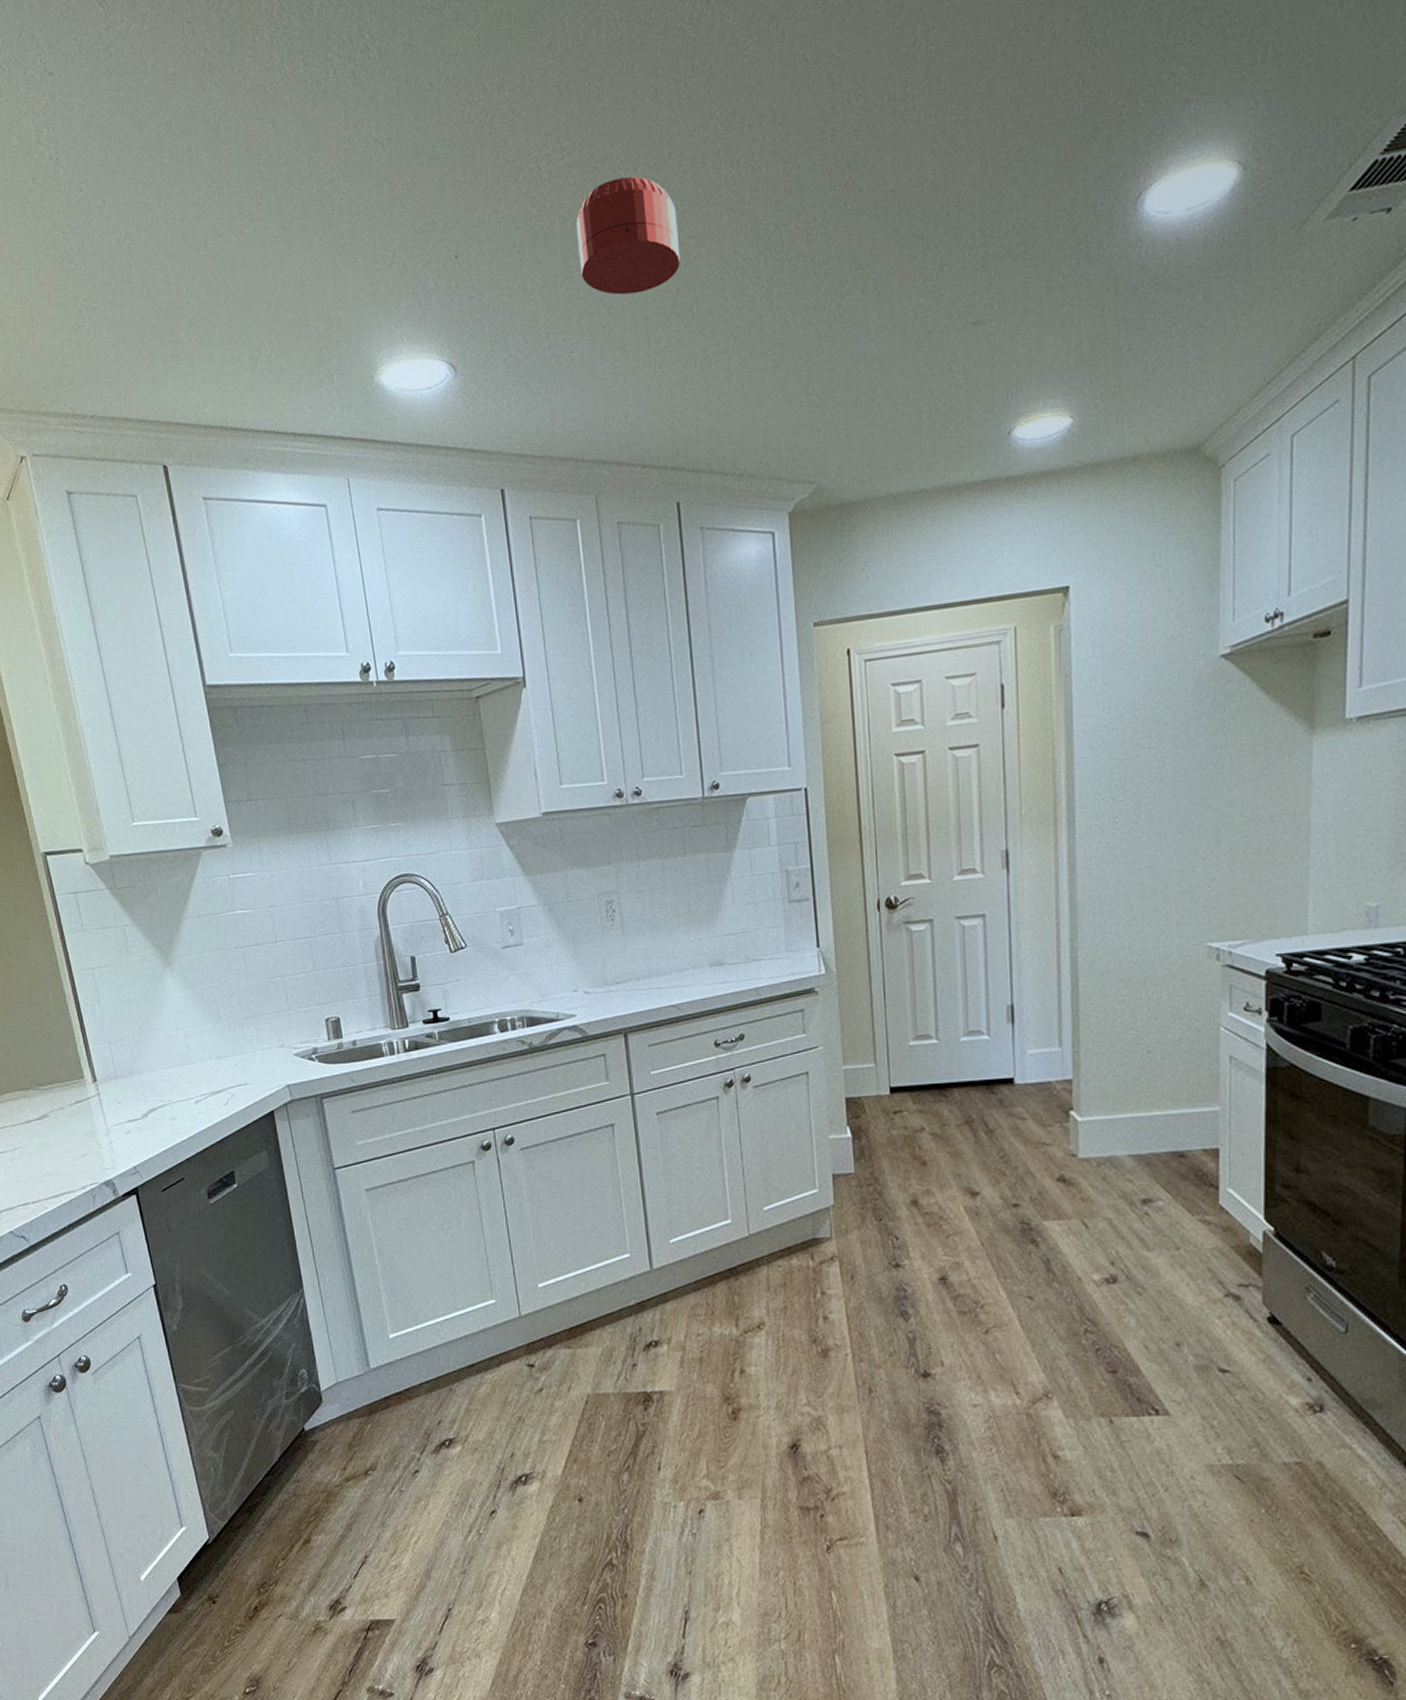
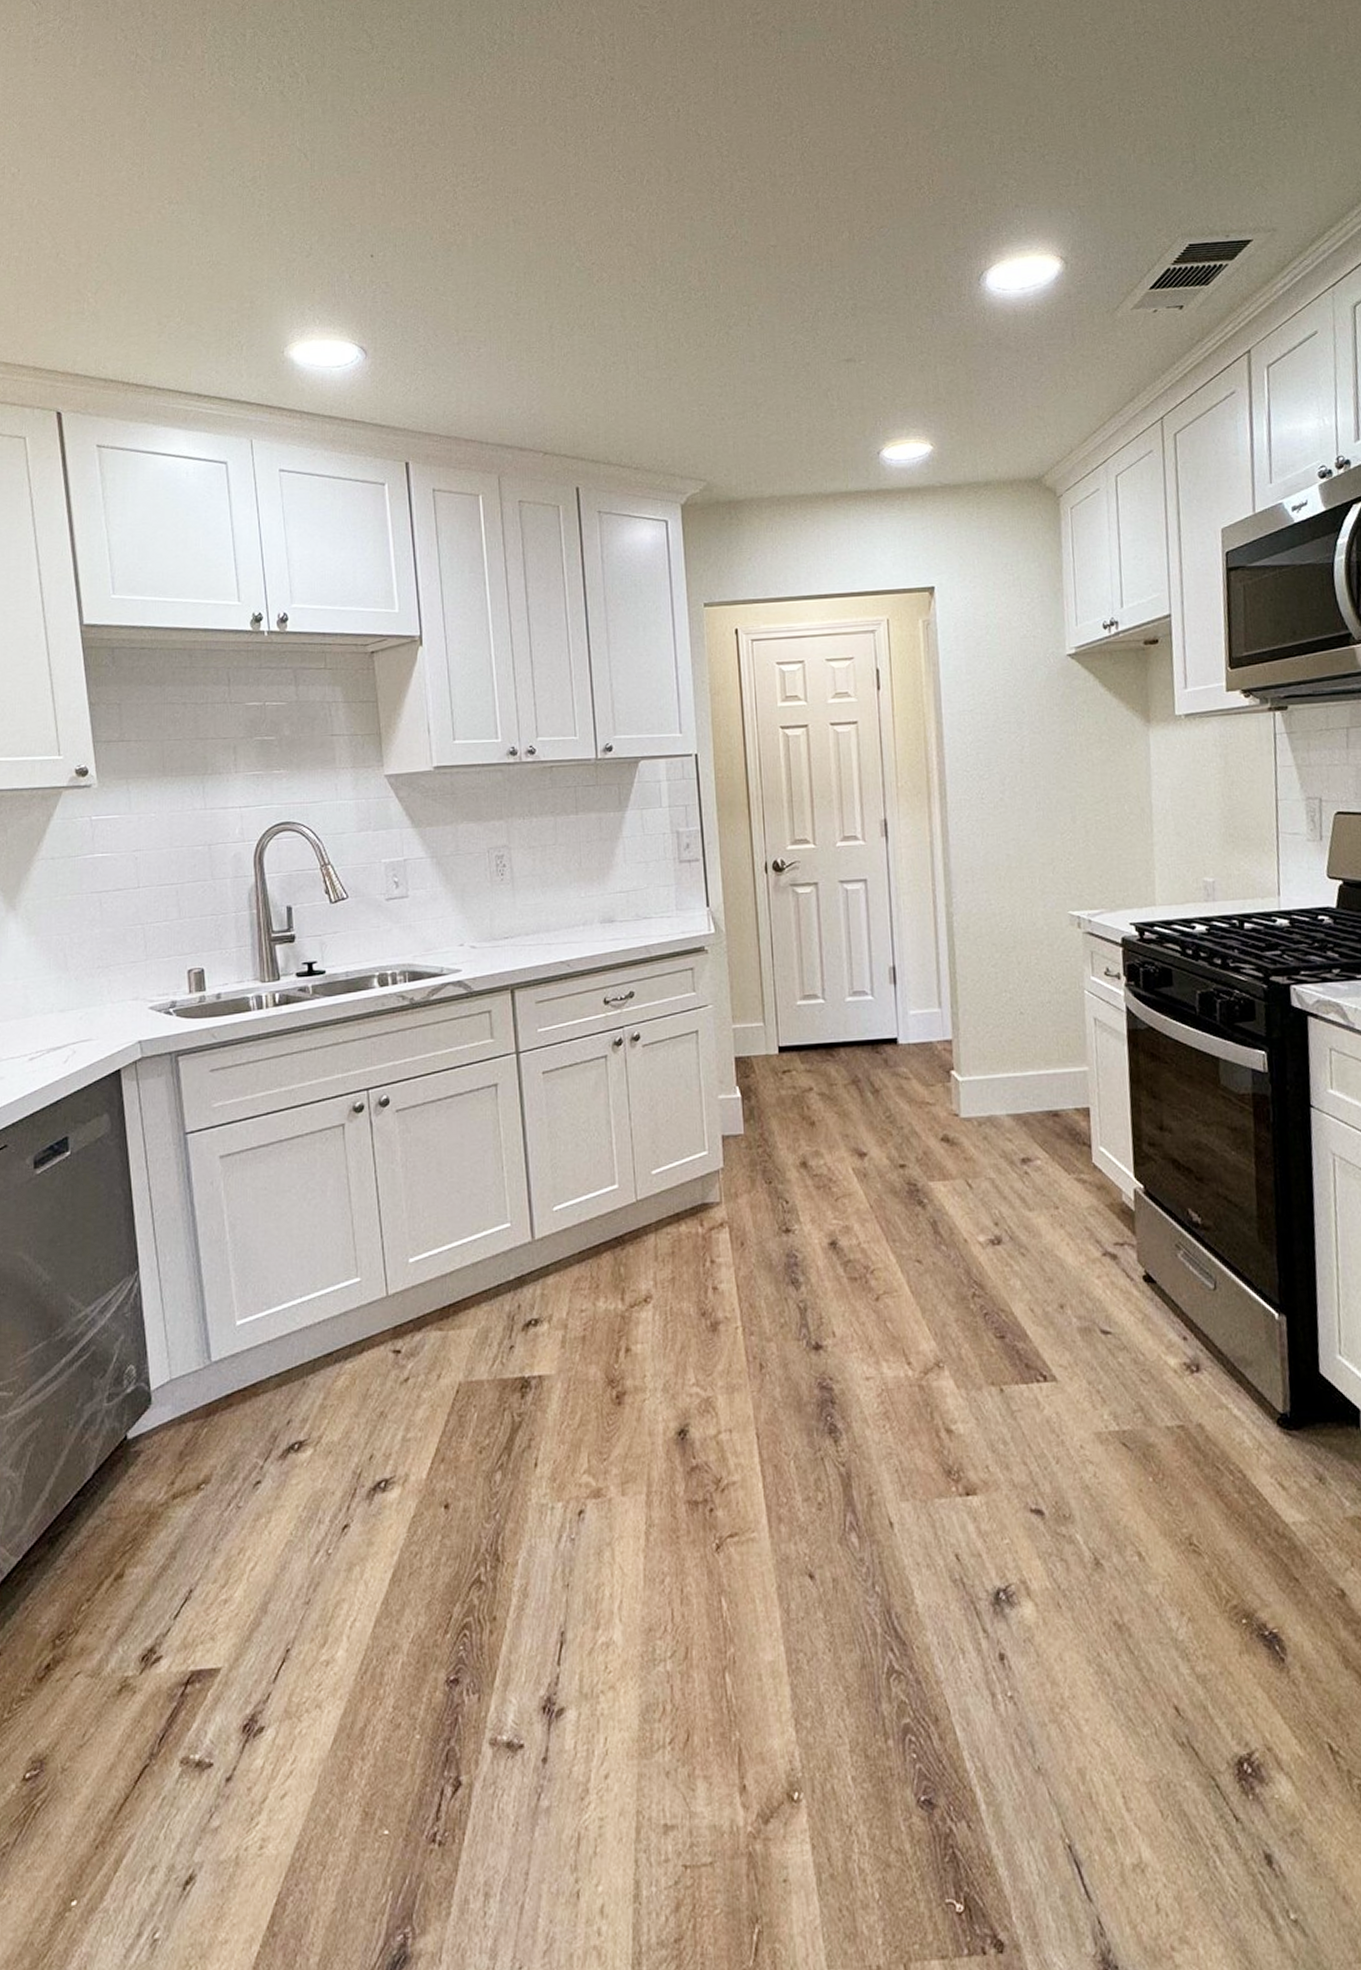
smoke detector: present [576,176,680,295] -> none [487,208,583,305]

